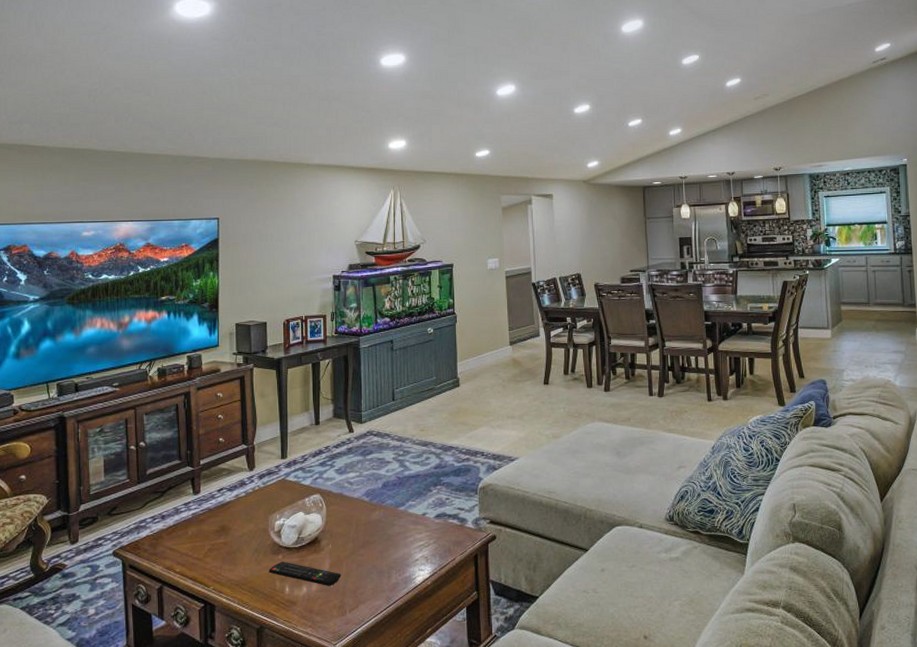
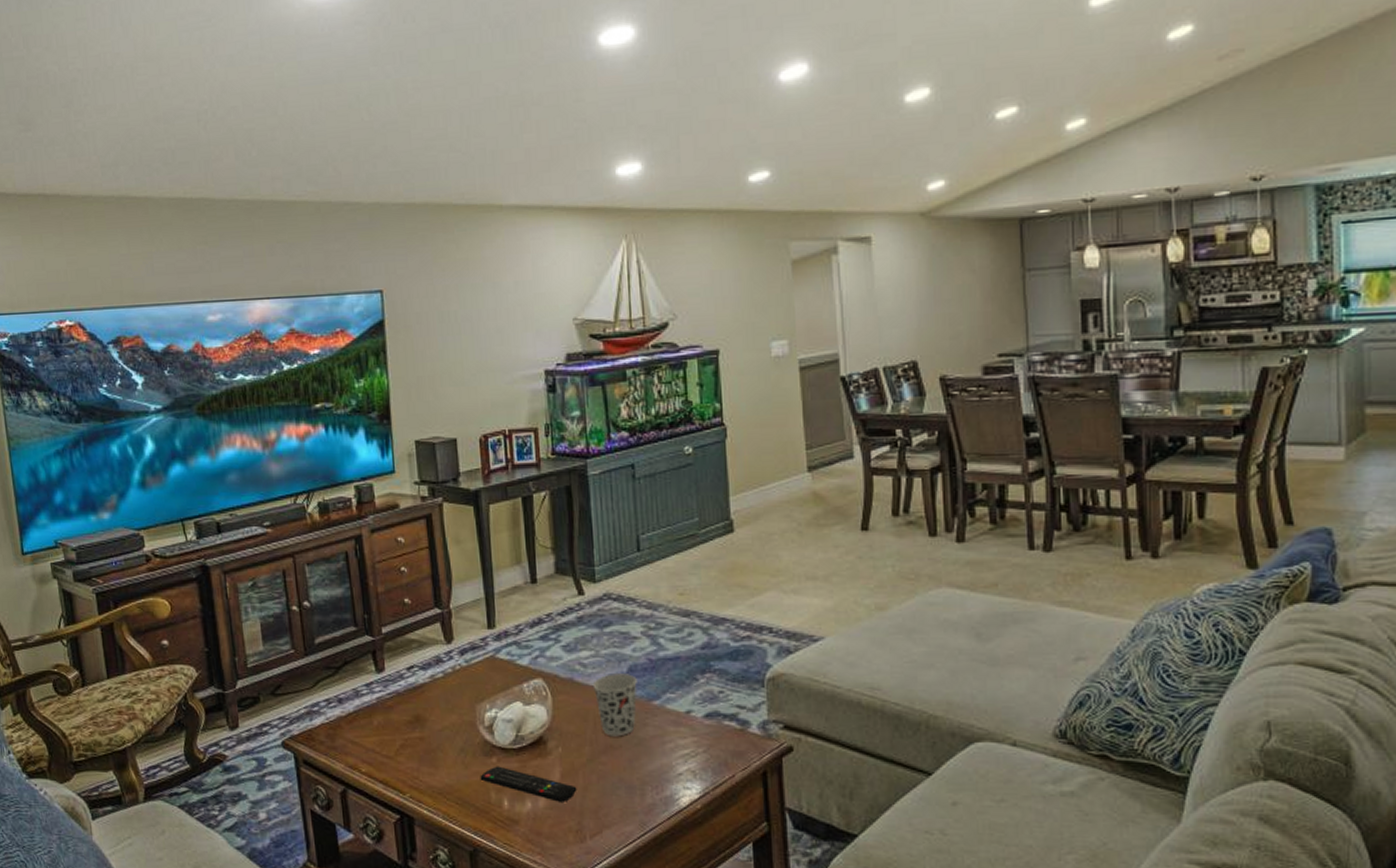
cup: none [356,488,389,535] -> present [592,673,637,737]

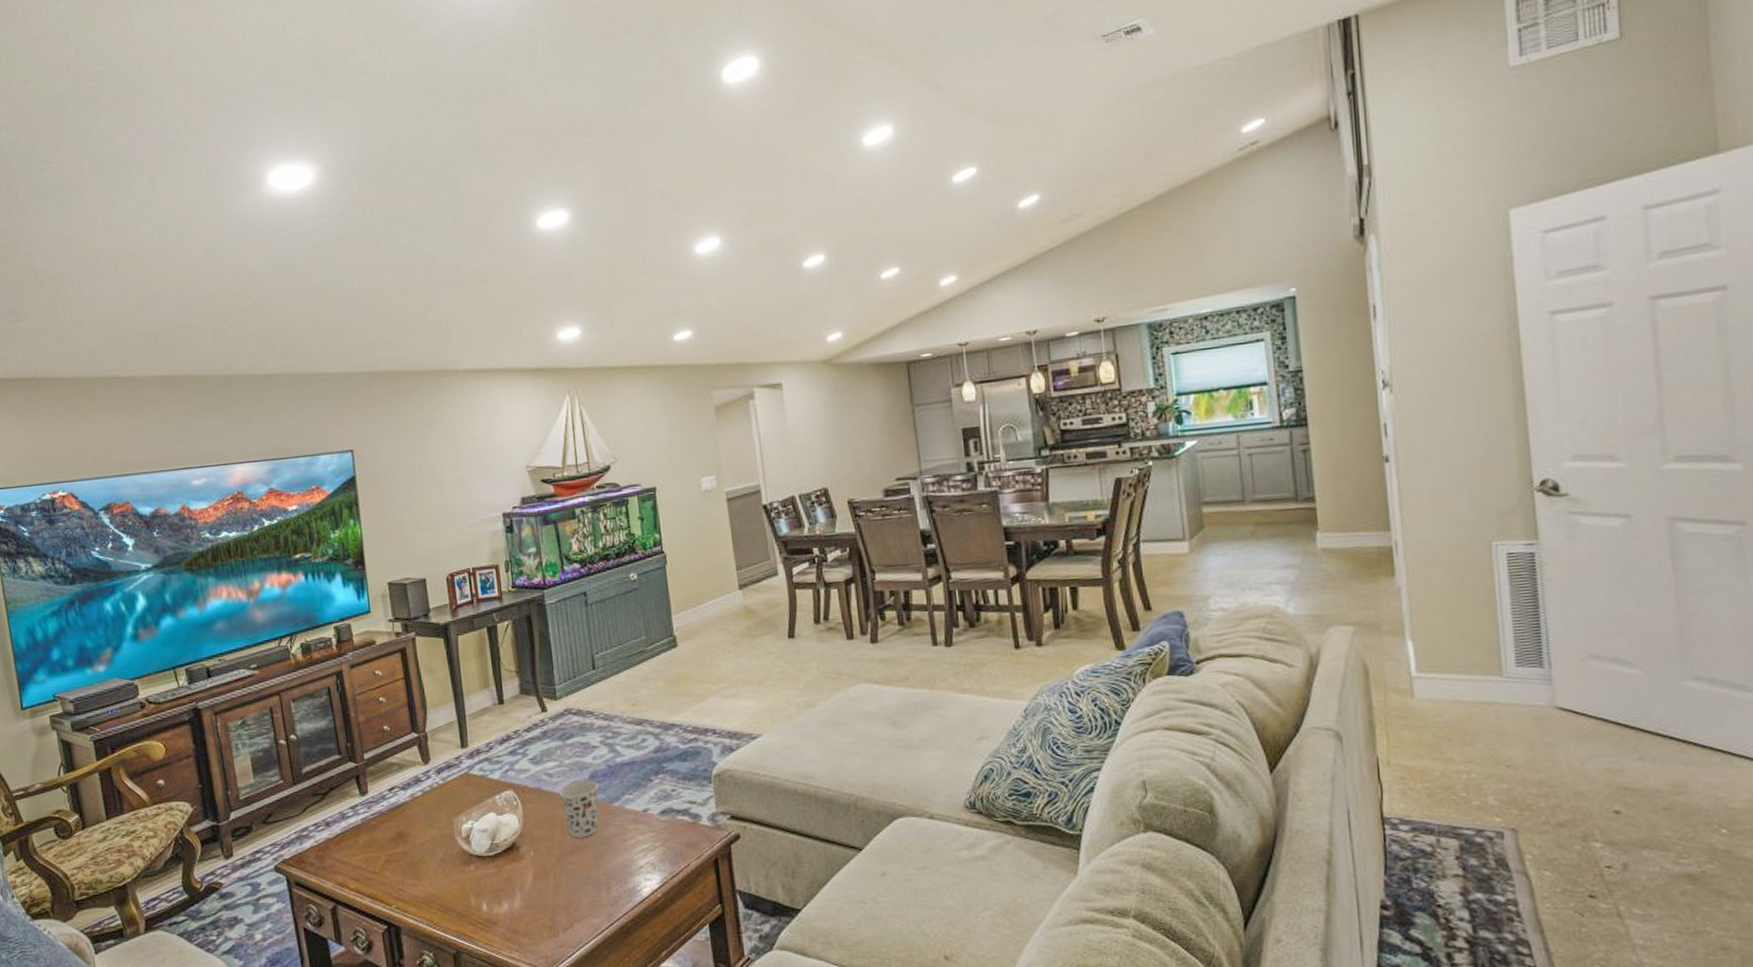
remote control: present [480,766,577,802] -> none [459,872,549,902]

